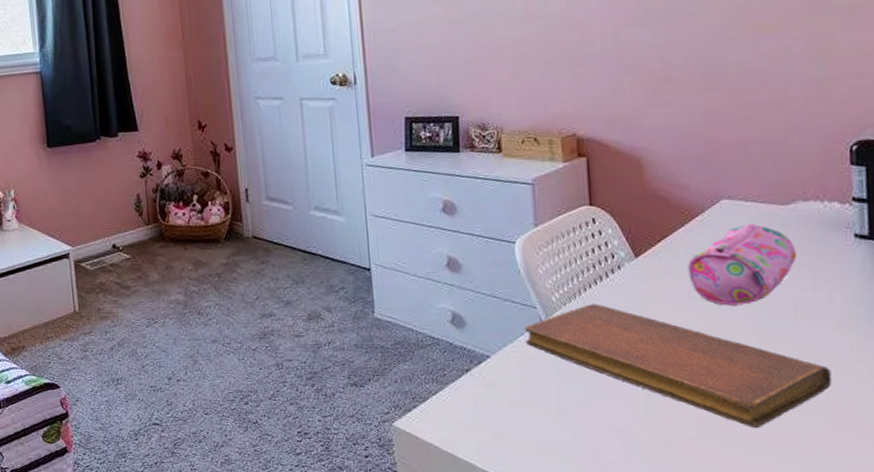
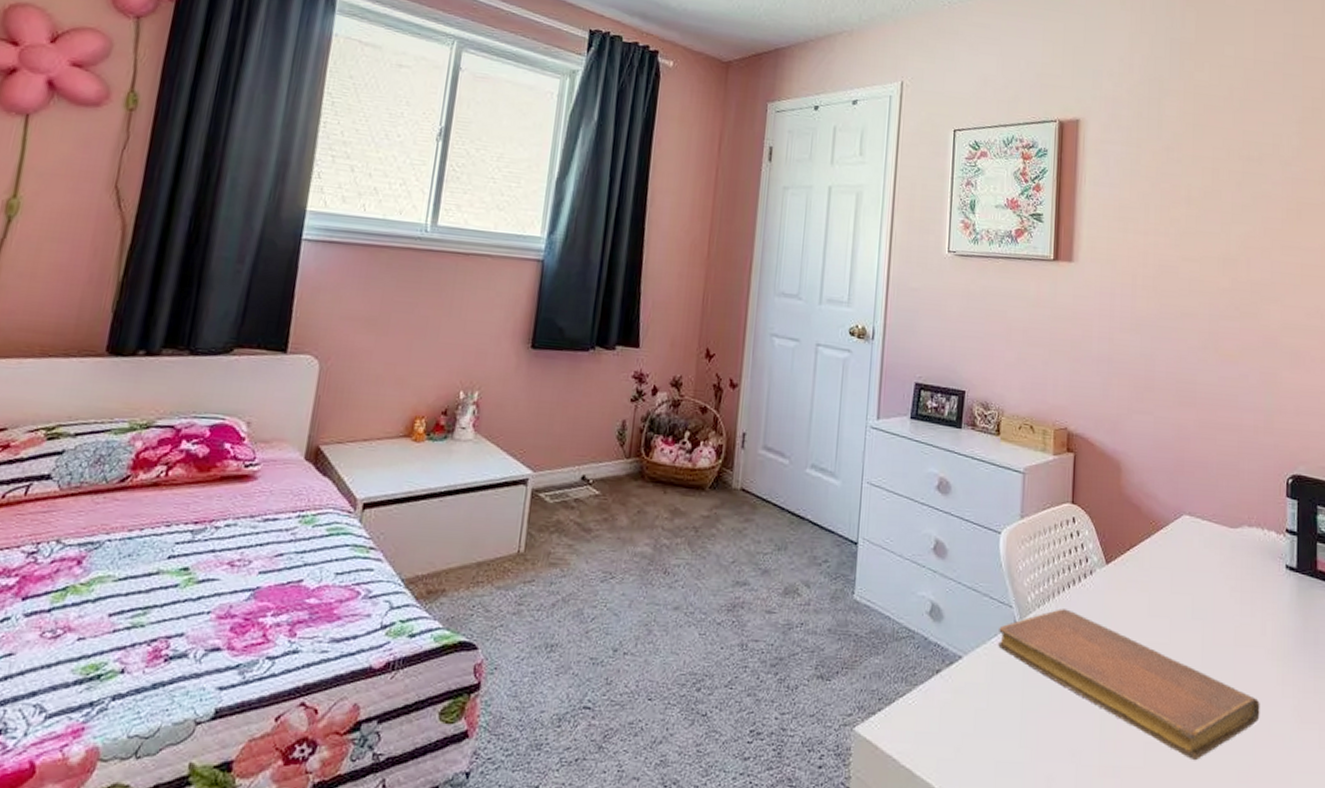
pencil case: present [688,223,796,306] -> none [1150,542,1239,626]

